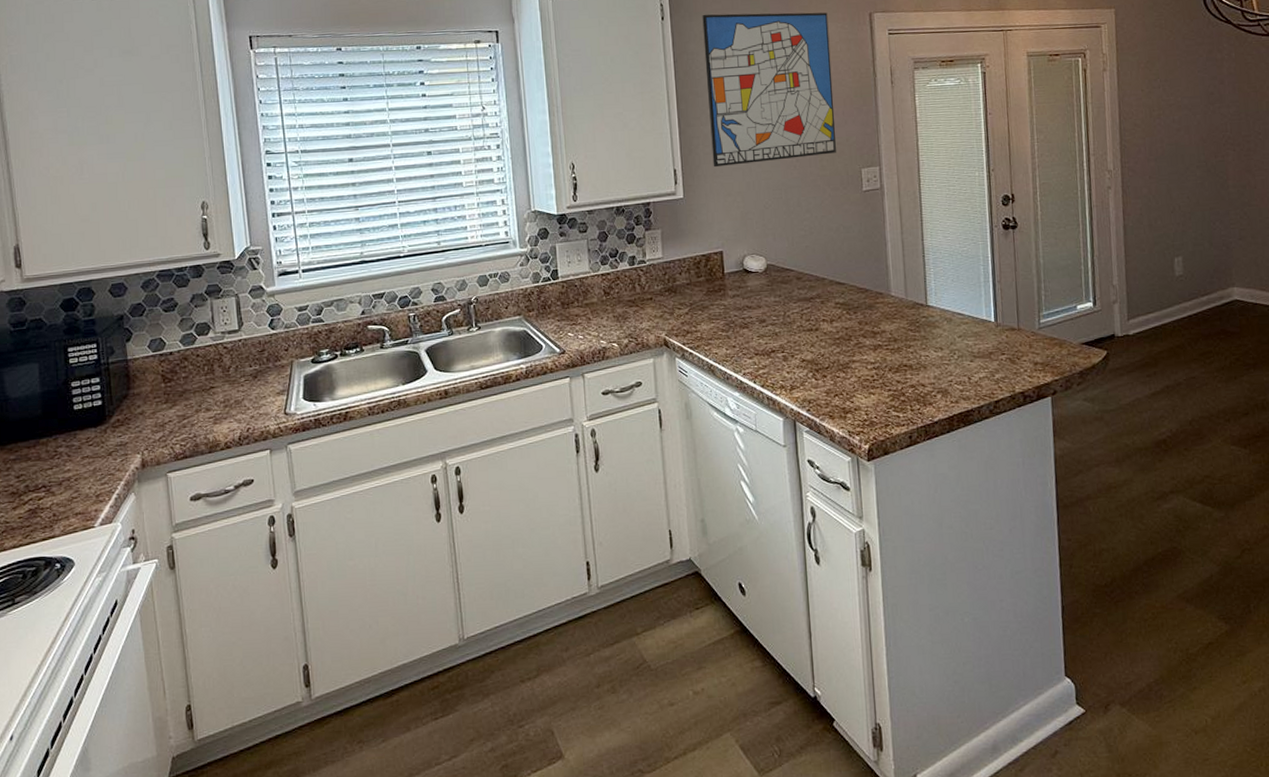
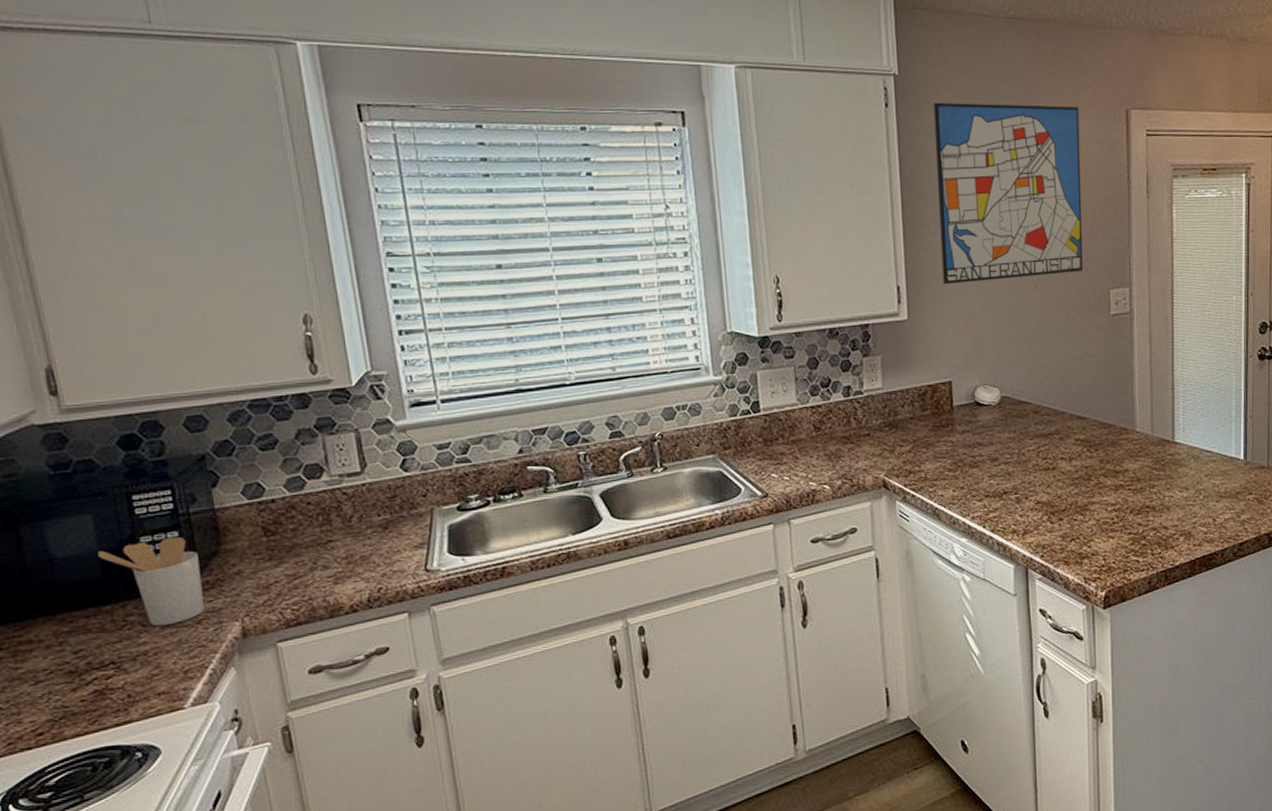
utensil holder: none [40,383,115,457] -> present [98,537,204,627]

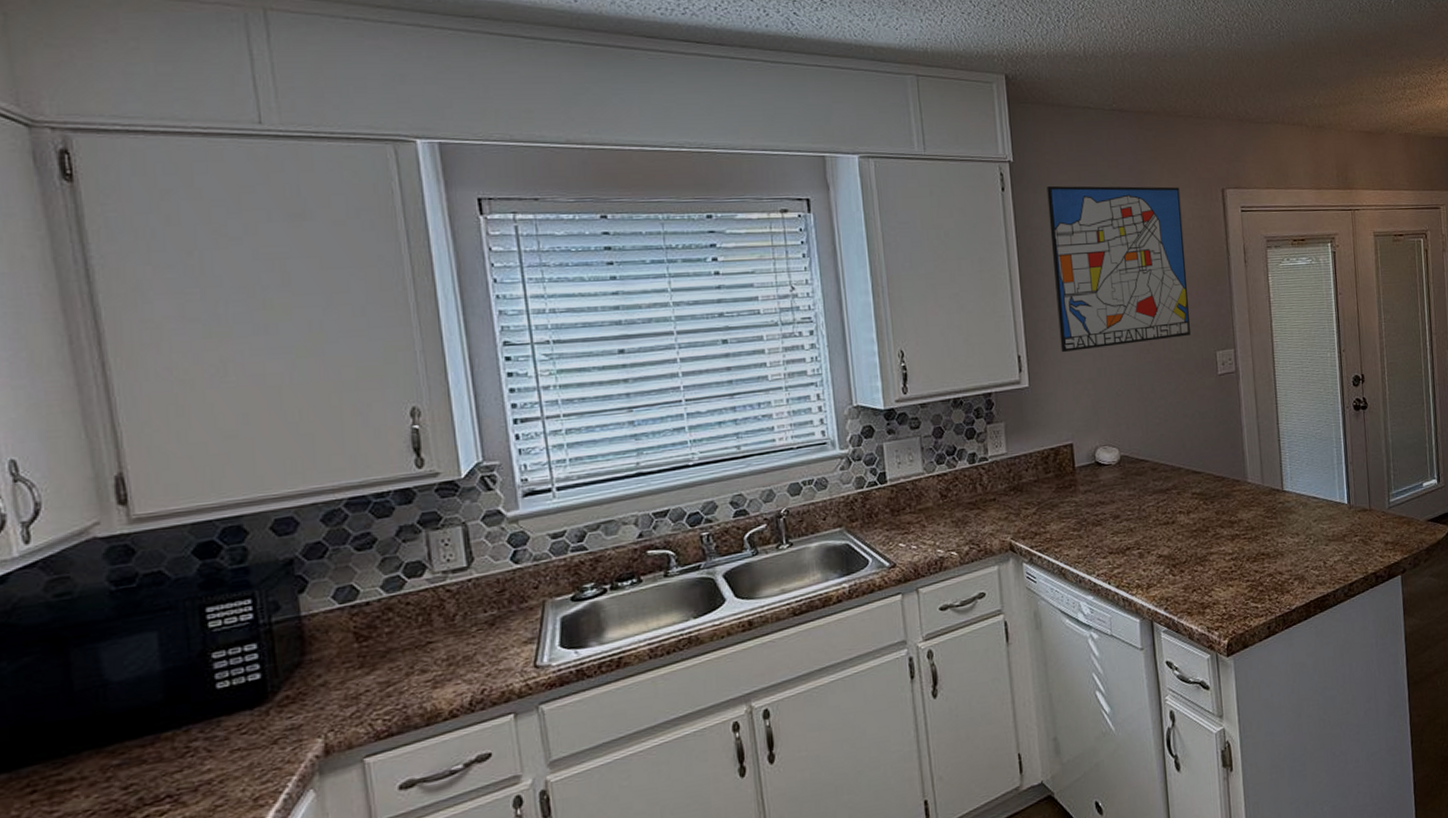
utensil holder: present [98,537,204,627] -> none [161,649,282,751]

